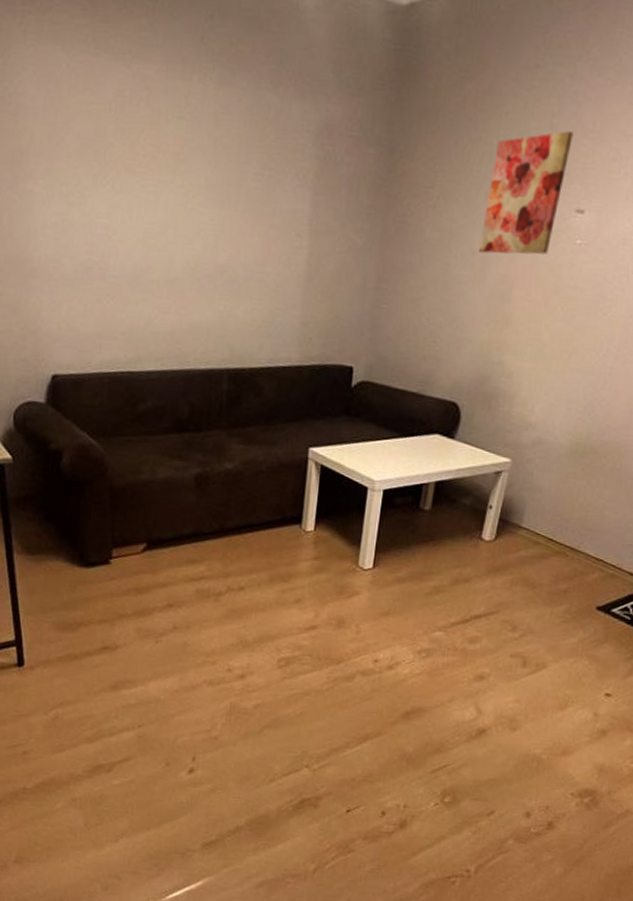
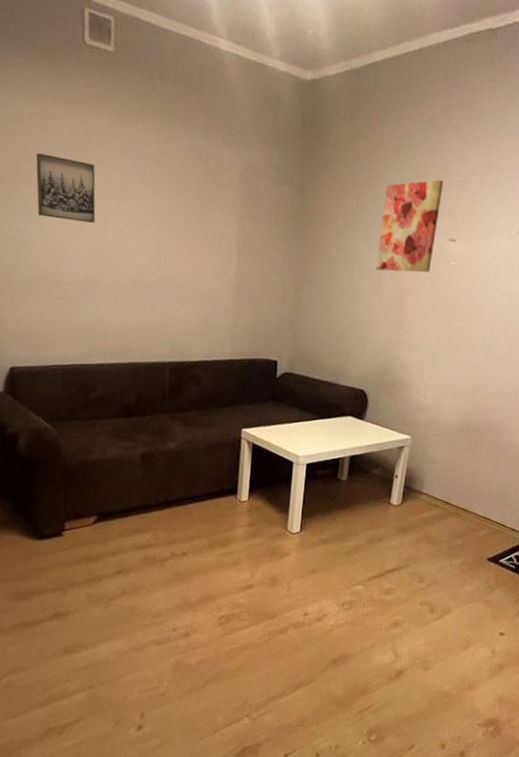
wall art: none [76,118,145,203] -> present [35,153,96,223]

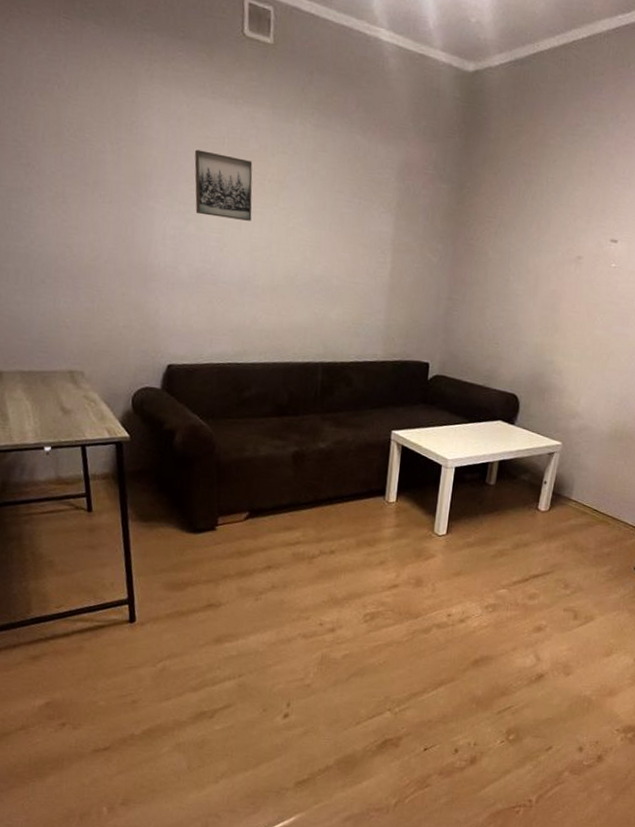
wall art: present [376,180,444,273] -> none [533,177,608,275]

